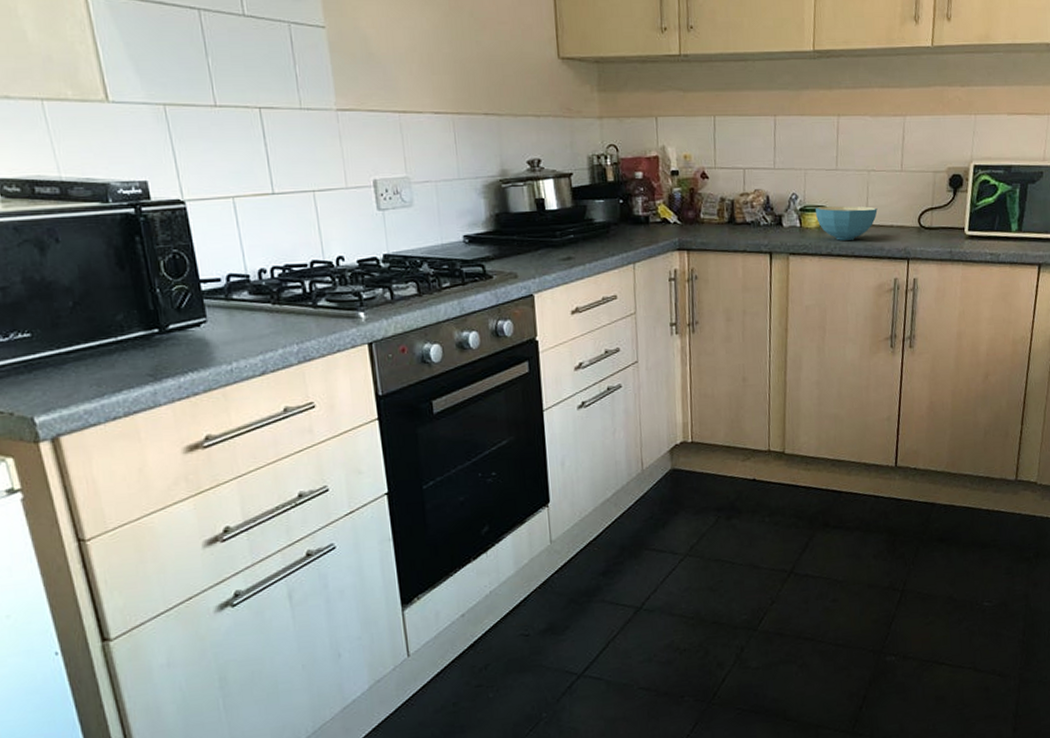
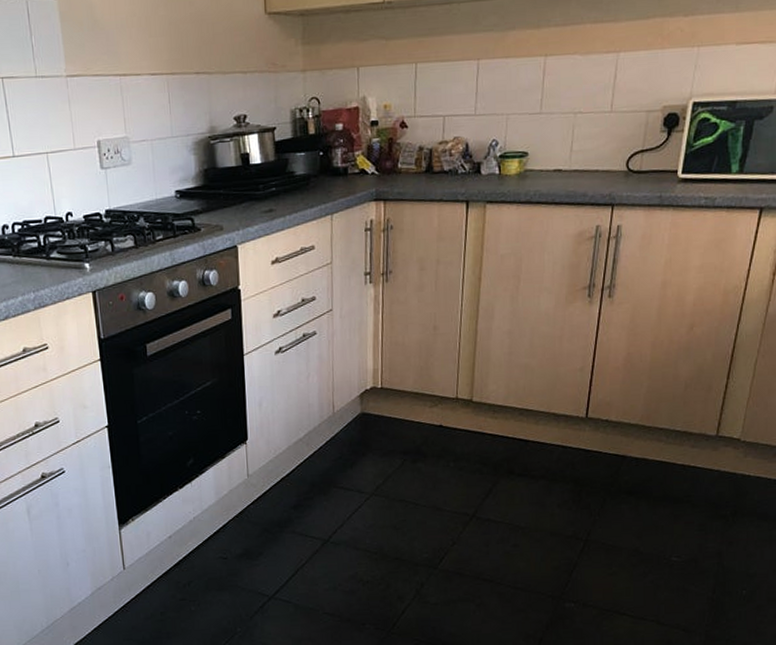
cereal bowl: present [816,206,878,241] -> none [516,150,582,187]

